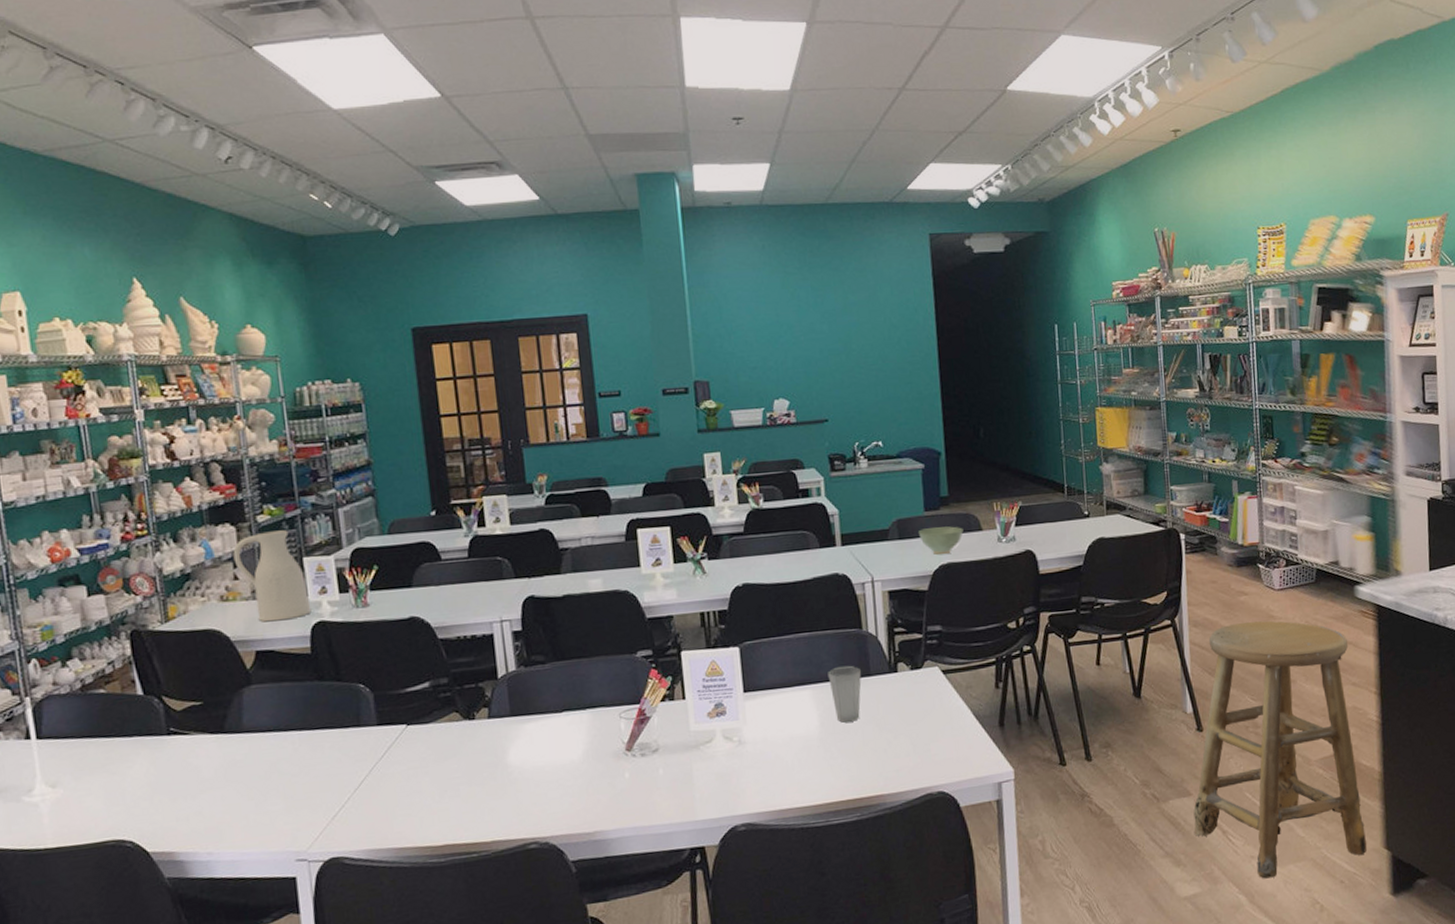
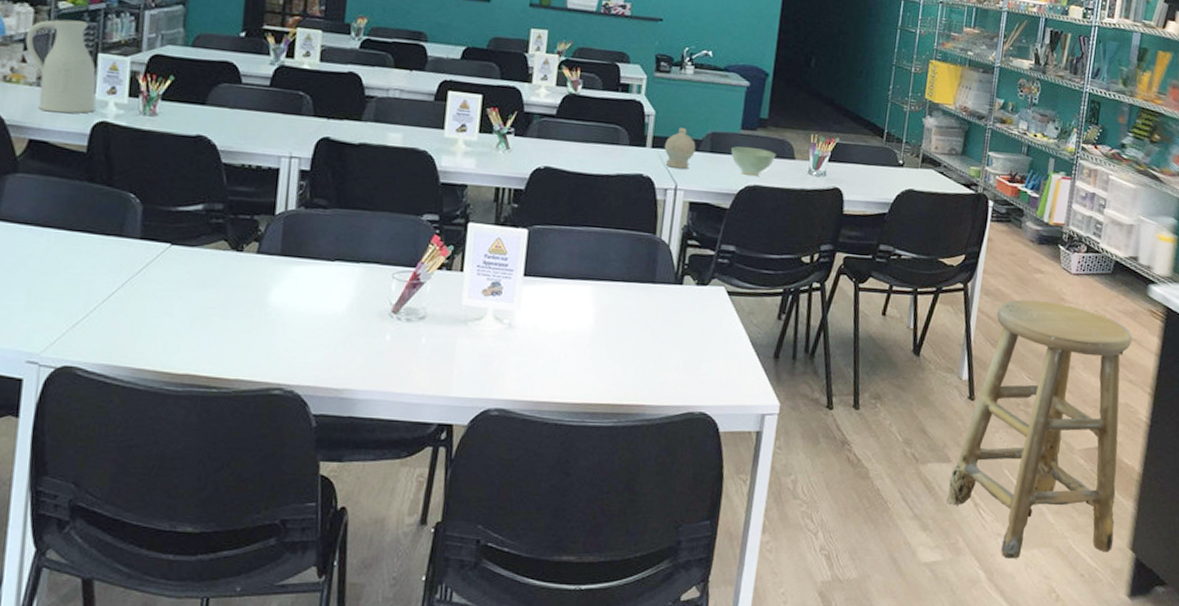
cup: present [828,665,862,723] -> none [612,267,647,326]
ceramic vessel: none [853,521,885,562] -> present [664,128,696,170]

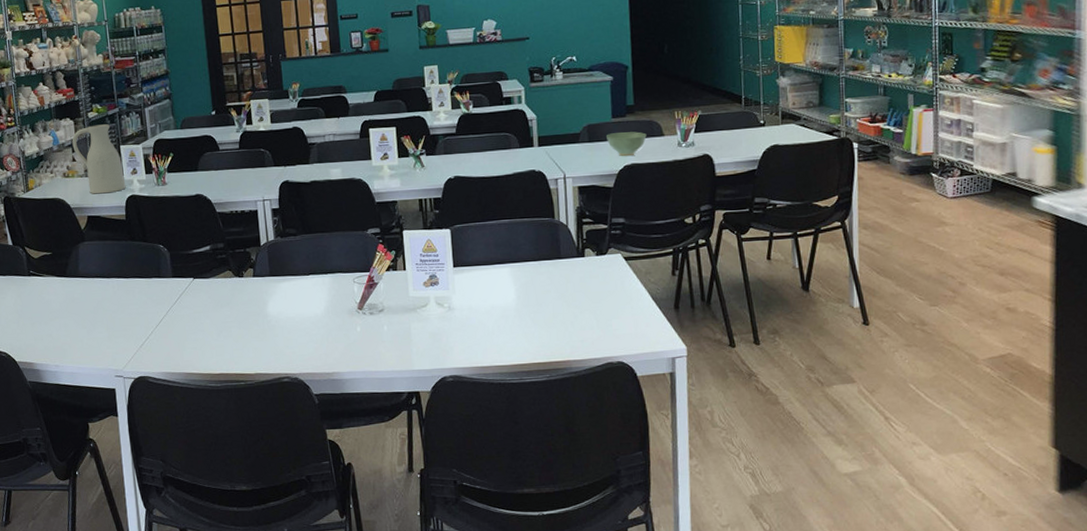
ceramic vessel: present [664,128,696,170] -> none [548,126,576,161]
step stool: present [946,299,1133,559] -> none [856,226,1034,464]

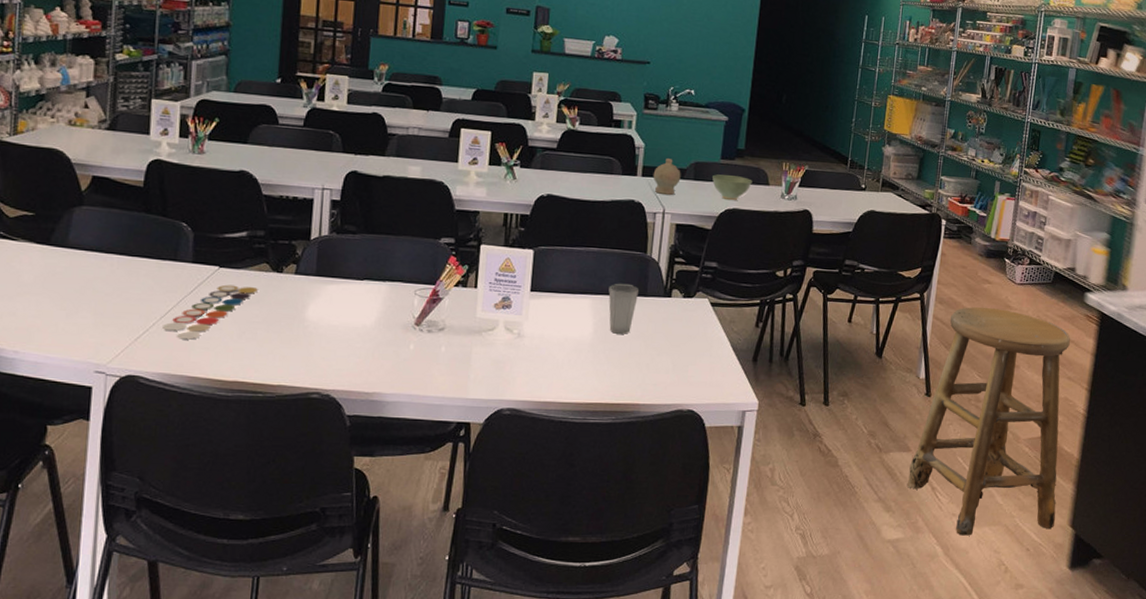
ceramic pitcher: present [72,124,126,194] -> none [87,69,151,153]
paint palette: none [159,292,226,343] -> present [163,284,258,340]
cup: none [524,249,554,297] -> present [608,283,640,334]
ceramic vessel: none [548,126,576,161] -> present [653,158,681,196]
step stool: none [856,226,1034,464] -> present [907,307,1071,536]

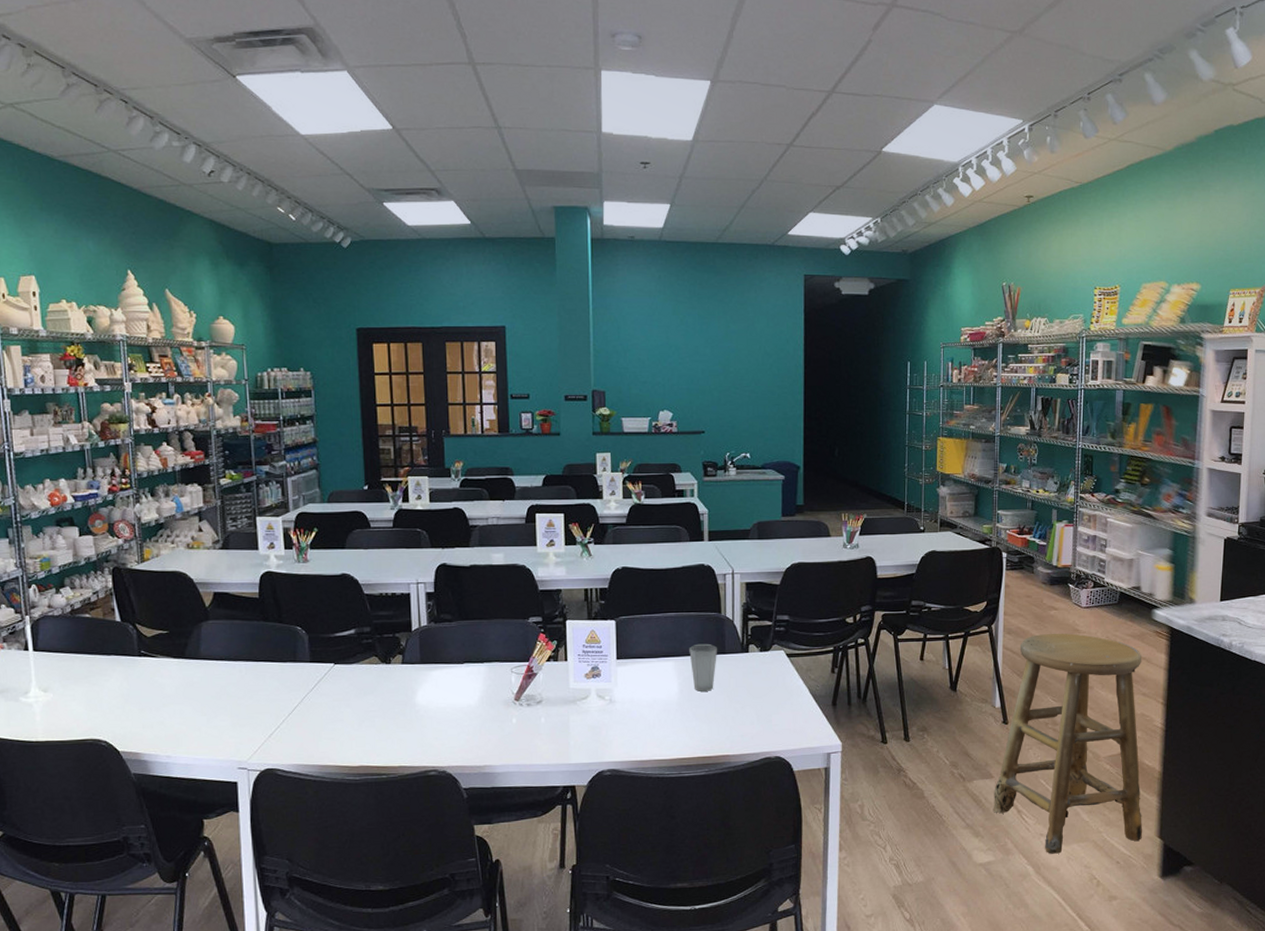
paint palette: present [163,284,258,340] -> none [292,679,371,732]
ceramic vessel: present [653,158,681,196] -> none [719,521,746,557]
bowl: present [711,174,753,201] -> none [775,531,814,555]

